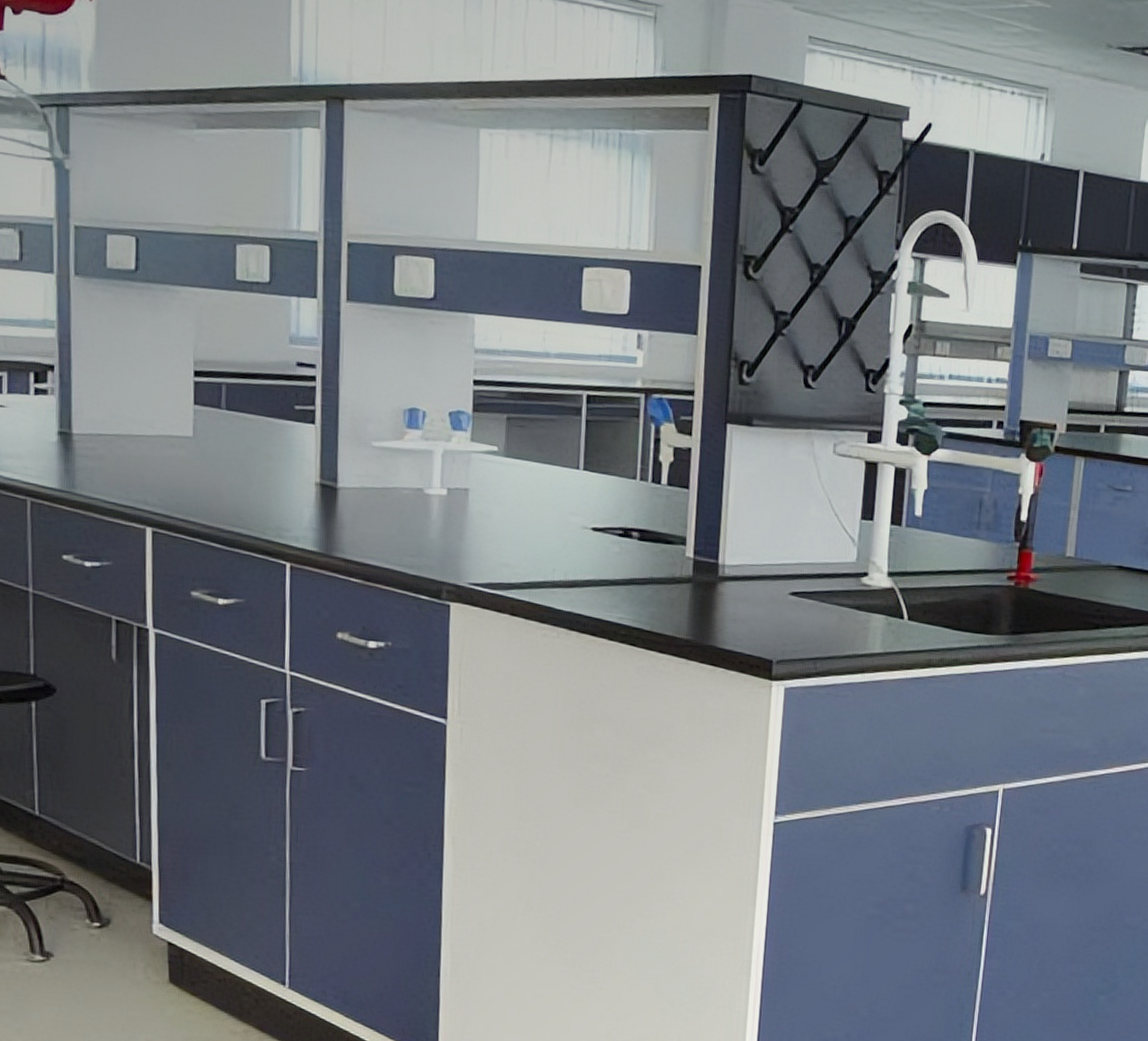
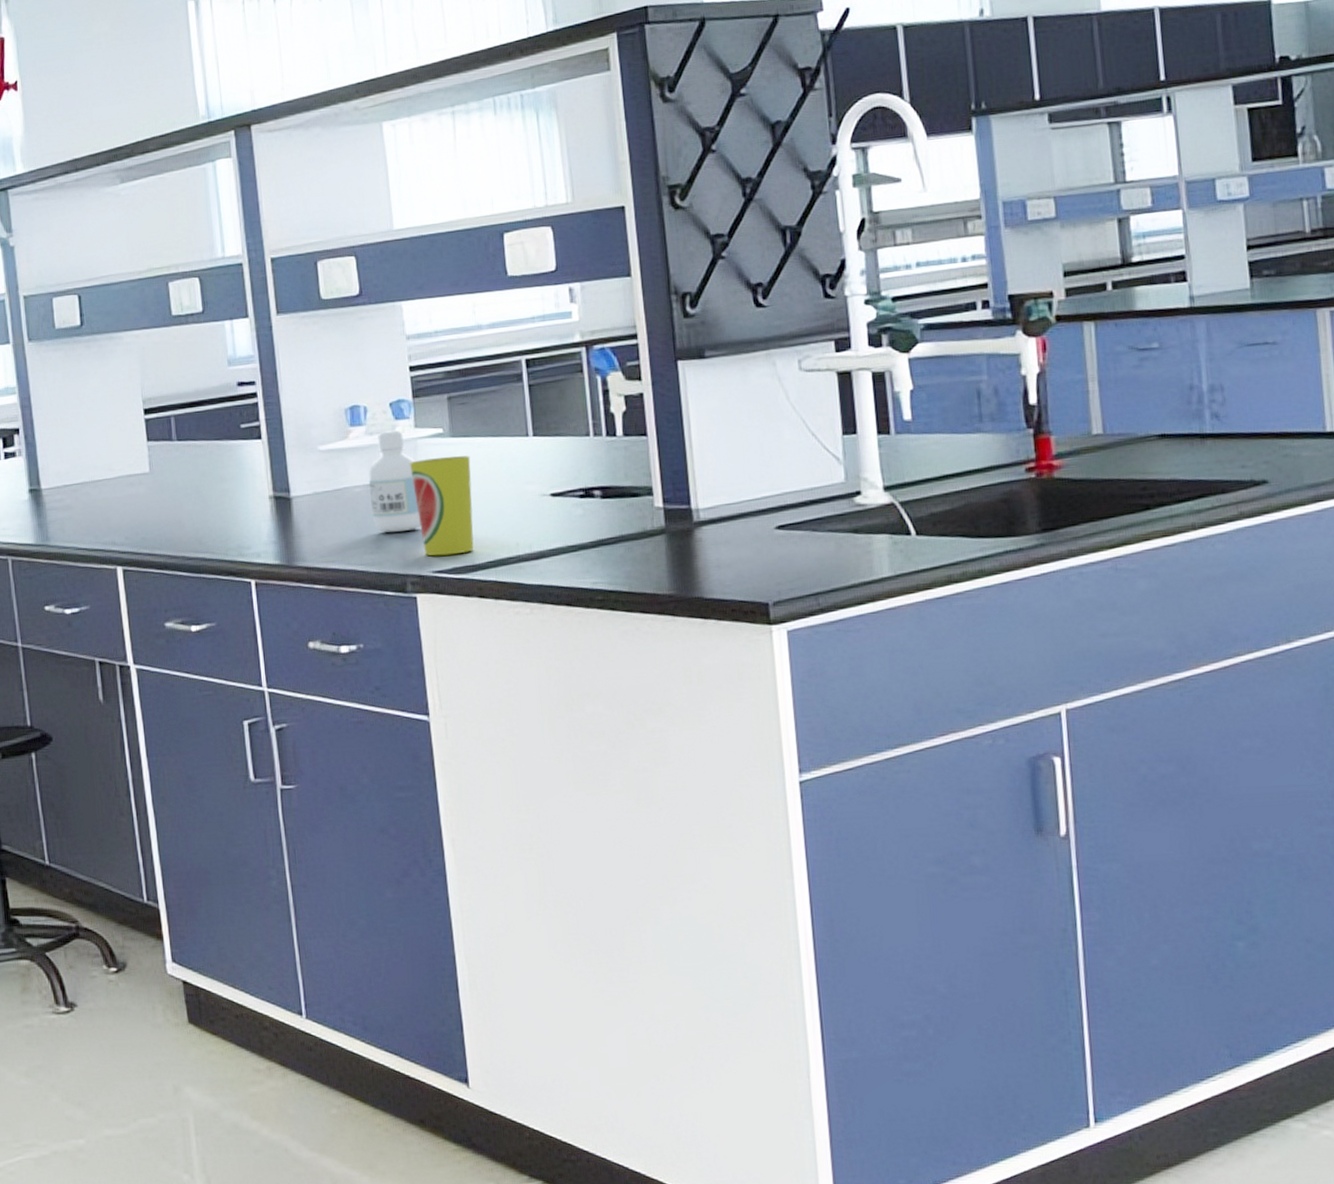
bottle: none [417,438,466,540] -> present [368,429,421,533]
cup: none [460,473,521,571] -> present [409,455,474,556]

